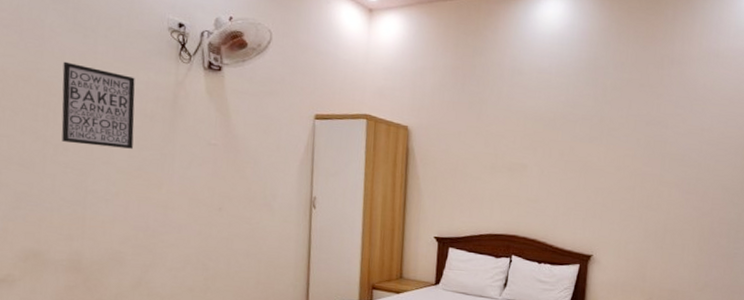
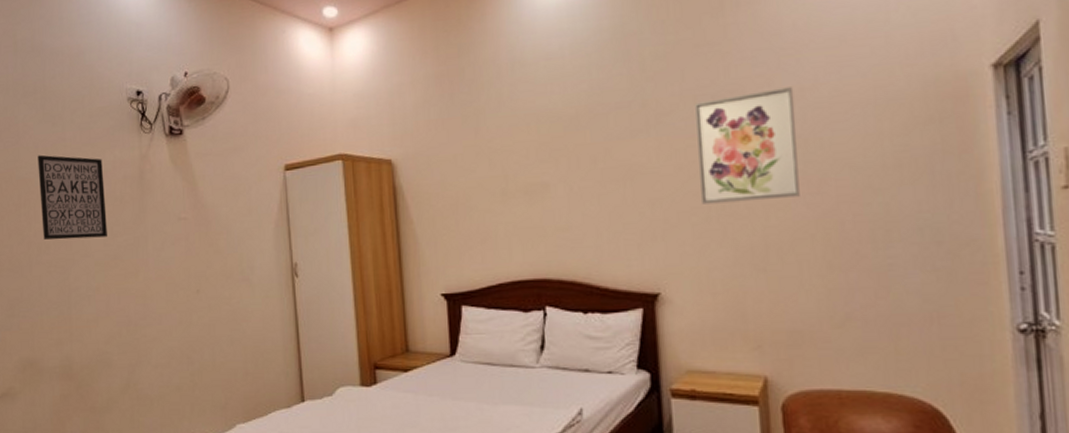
wall art: none [628,125,698,201] -> present [694,87,800,204]

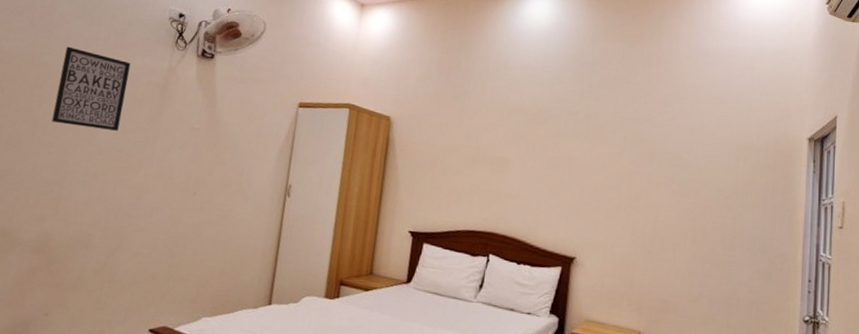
wall art: present [694,87,800,204] -> none [615,122,688,203]

